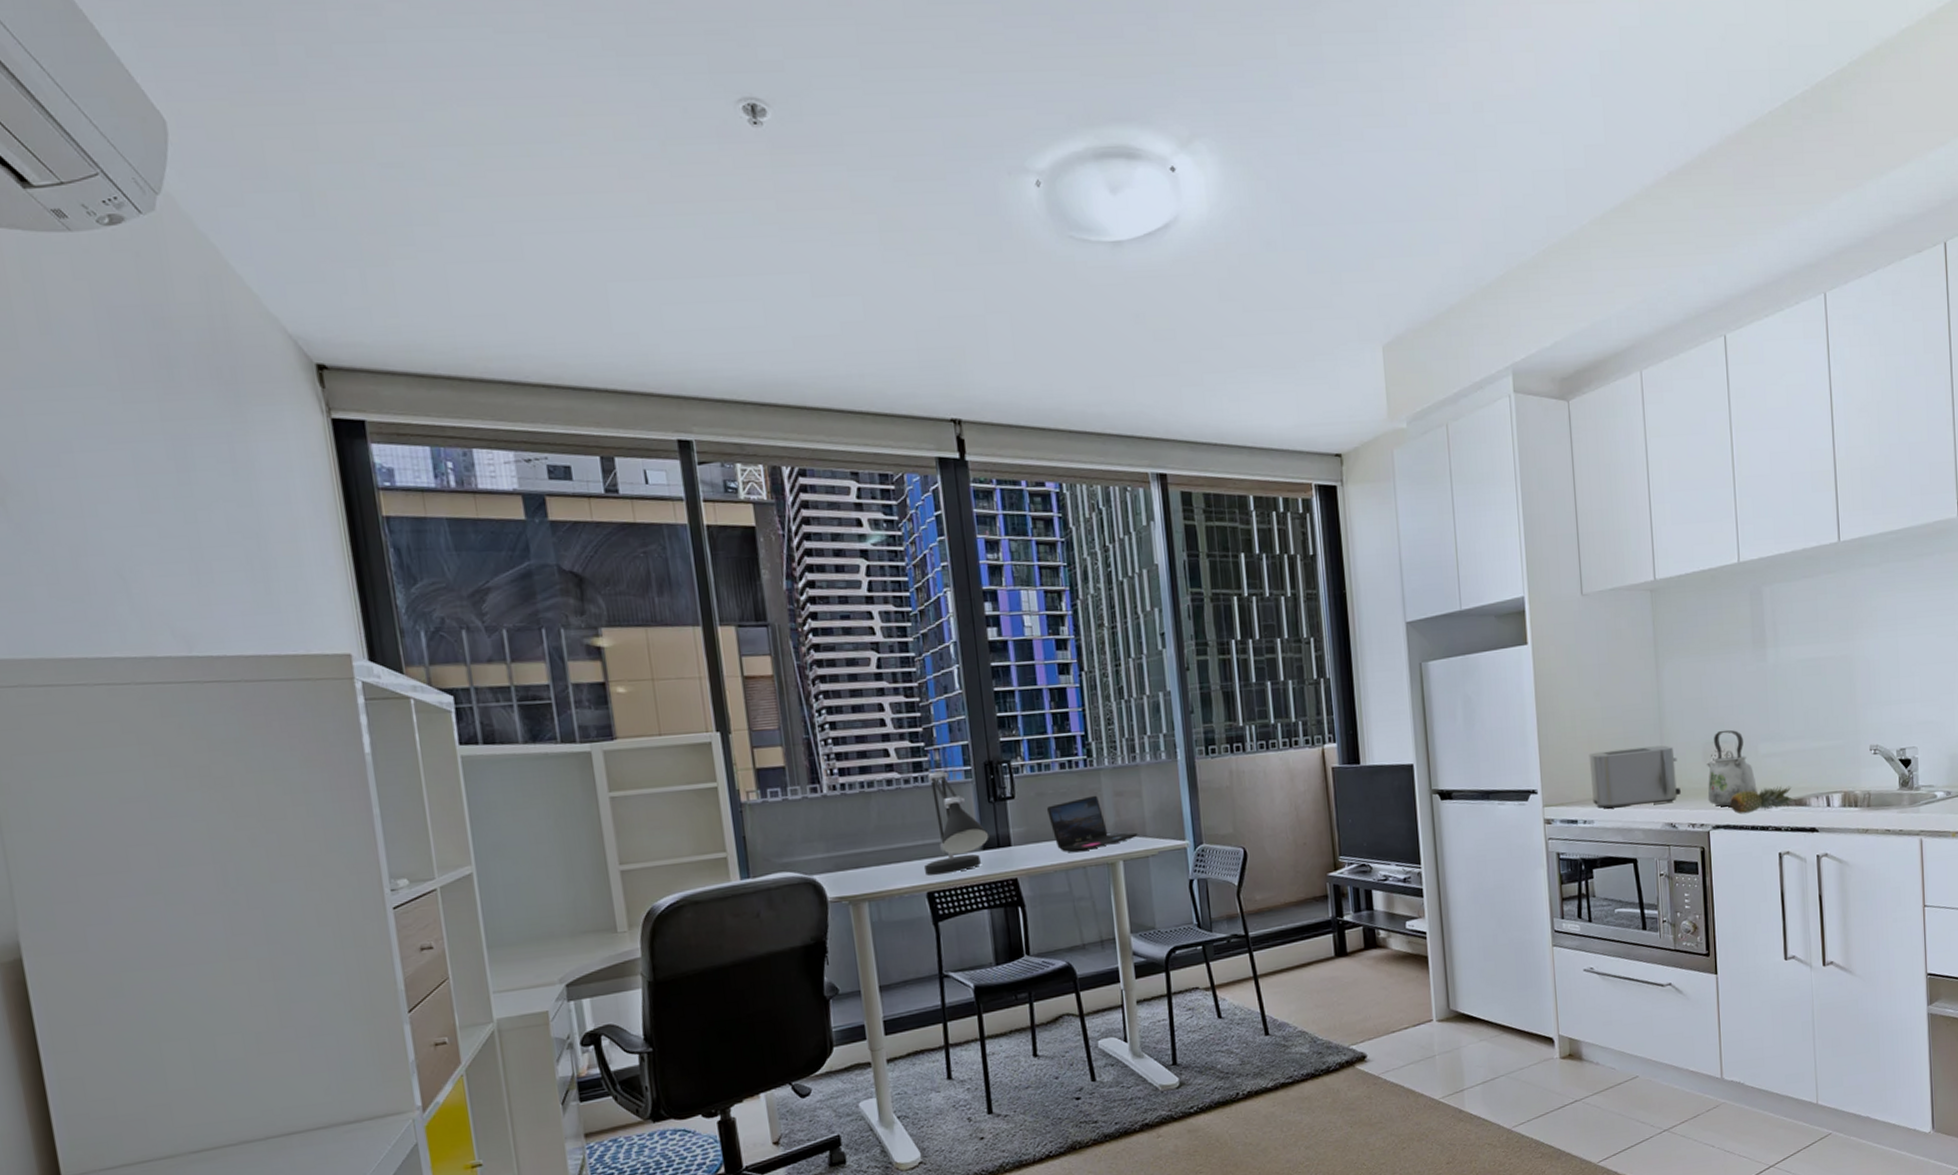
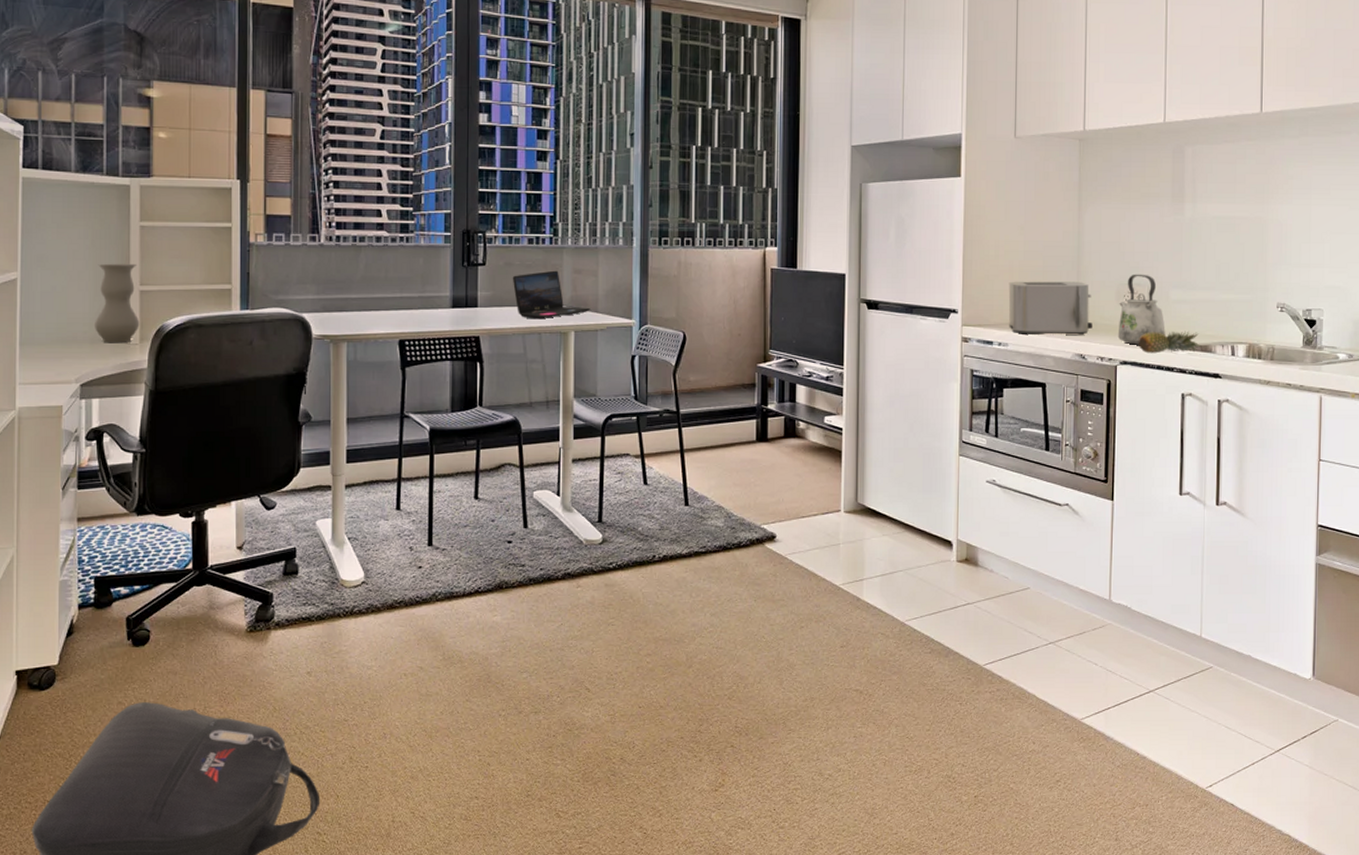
vase: none [566,840,626,935] -> present [95,263,140,343]
desk lamp: present [924,771,989,877] -> none [400,234,459,326]

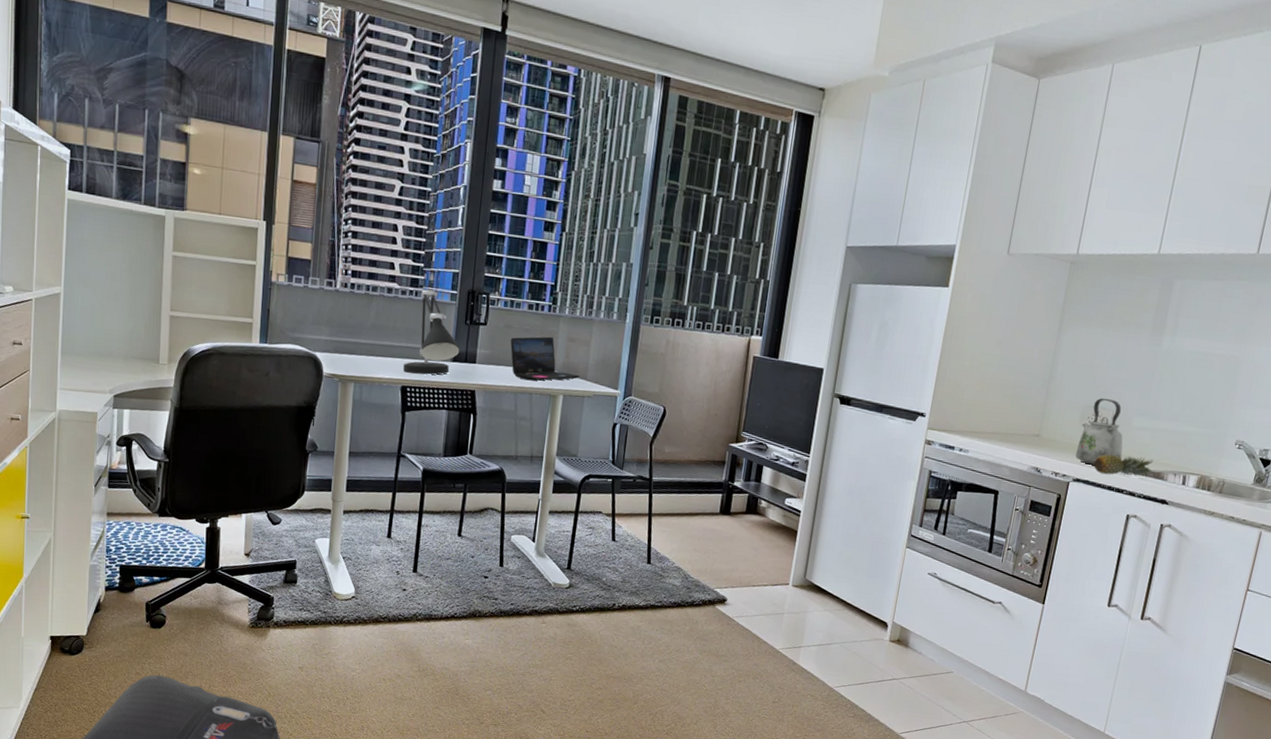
vase: present [95,263,140,343] -> none [128,287,169,362]
desk lamp: none [400,234,459,326] -> present [403,289,460,375]
toaster: present [1008,281,1092,336] -> none [972,392,1057,451]

